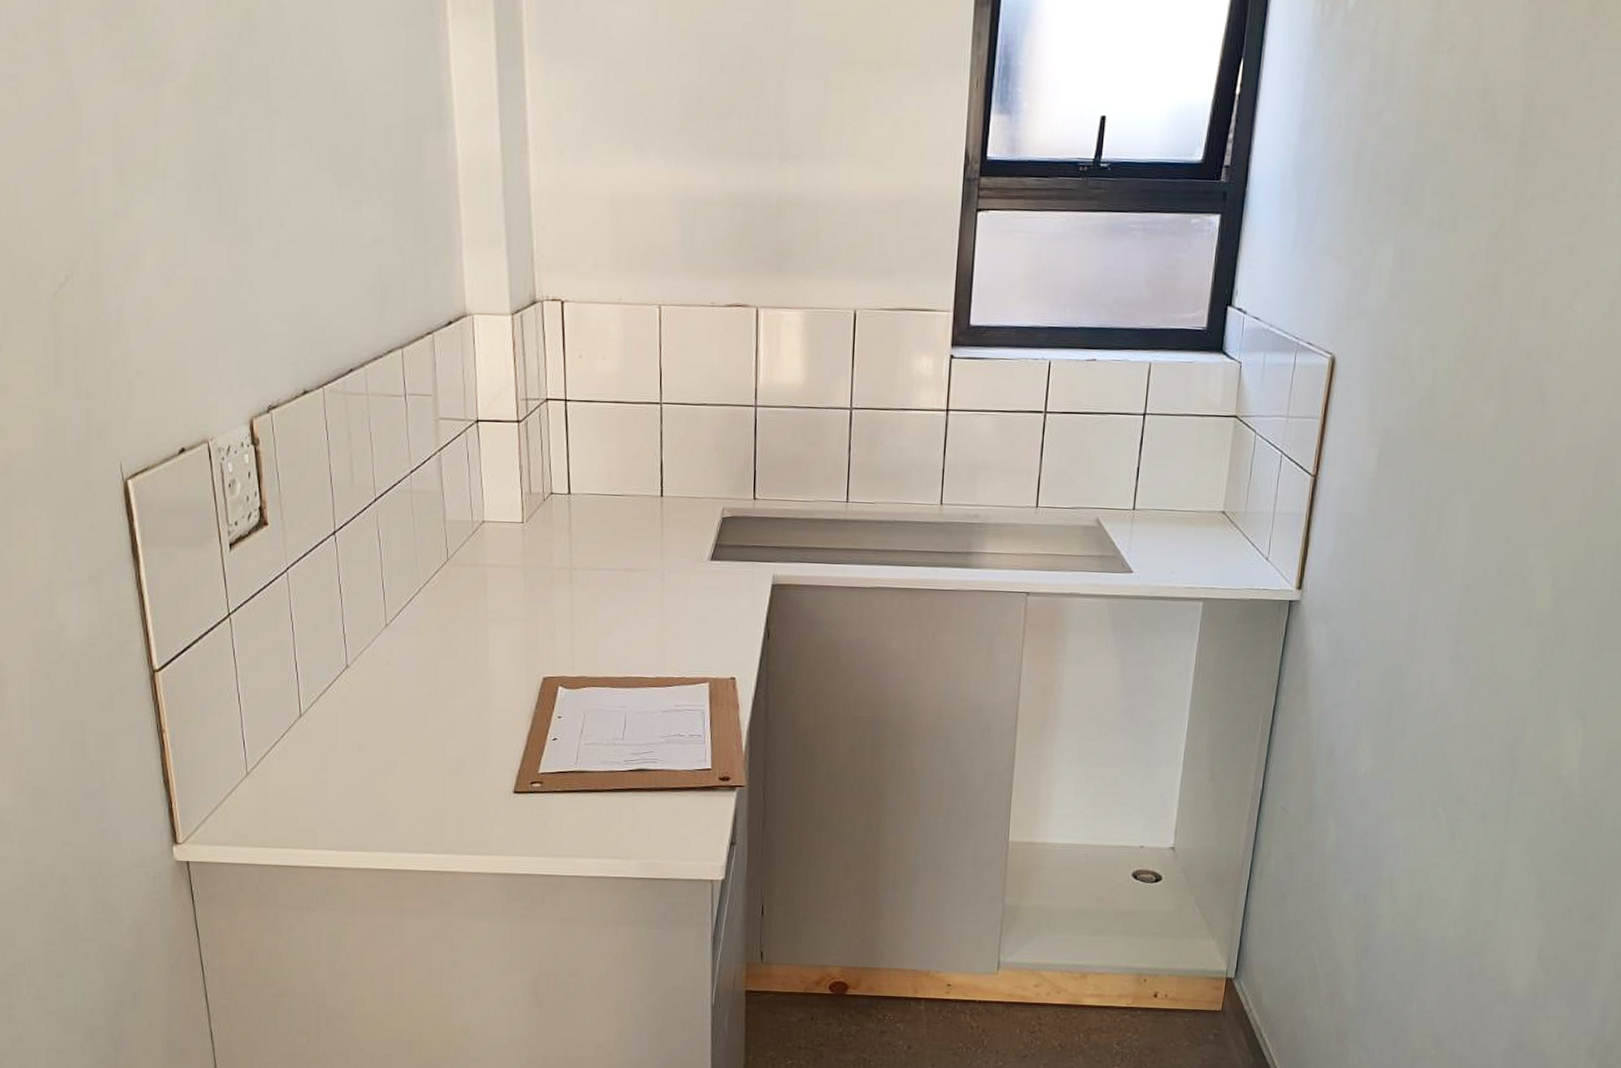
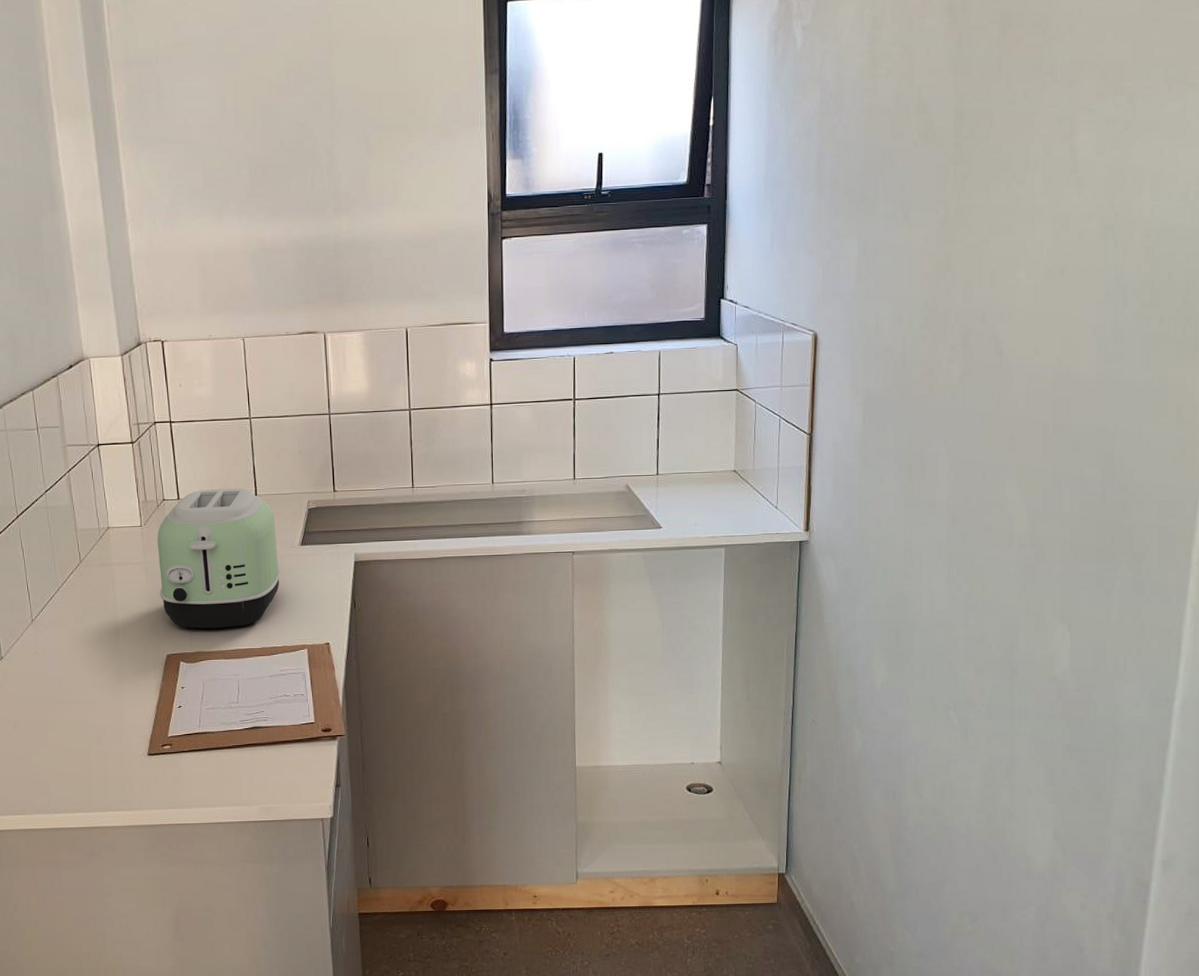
toaster: none [540,484,685,652] -> present [157,488,281,629]

